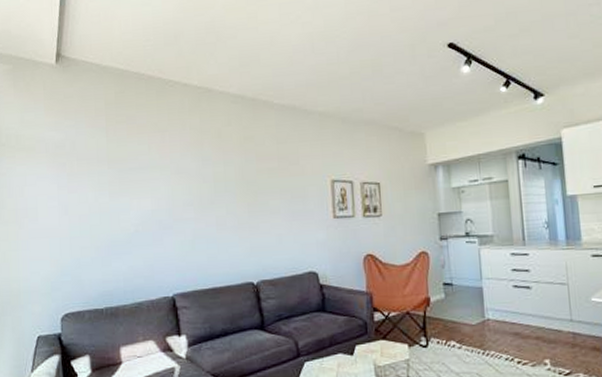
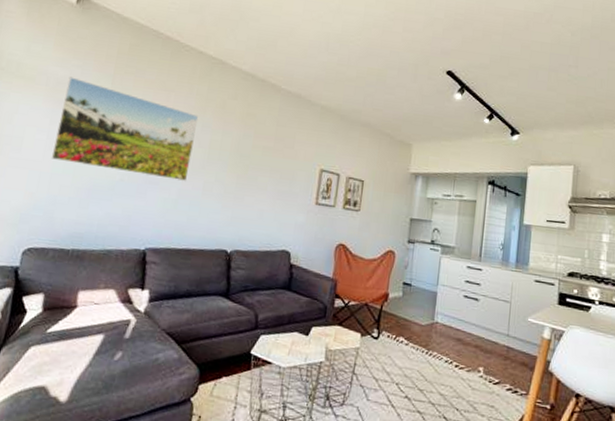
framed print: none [65,138,199,224] -> present [50,76,199,181]

